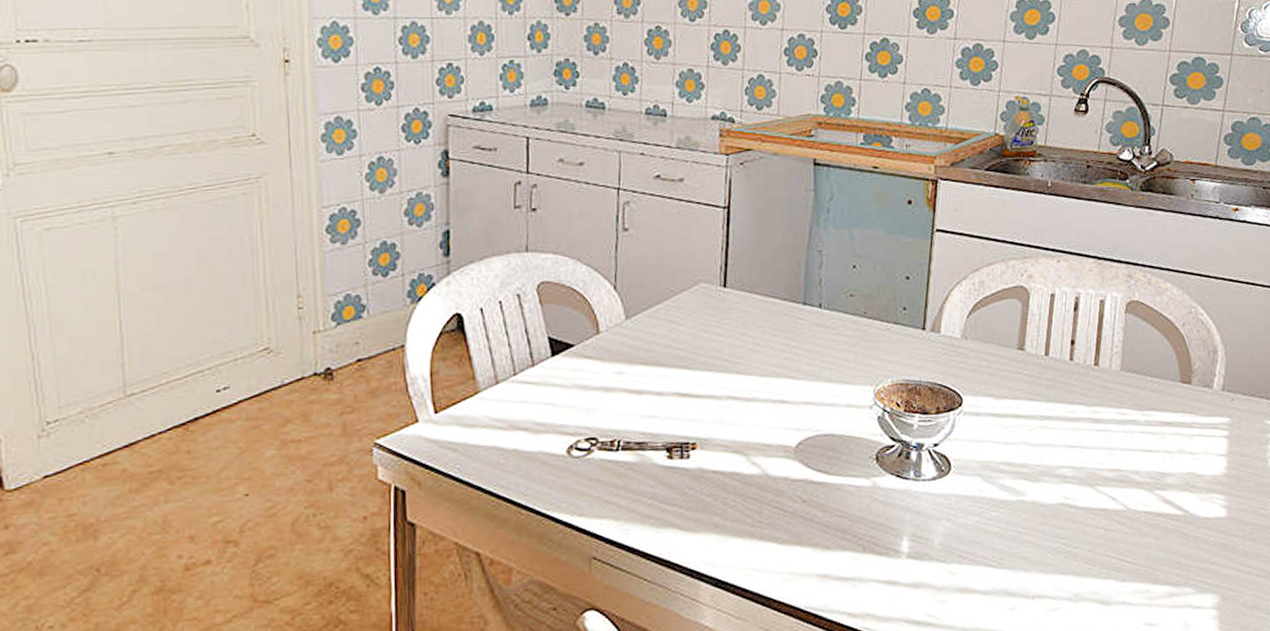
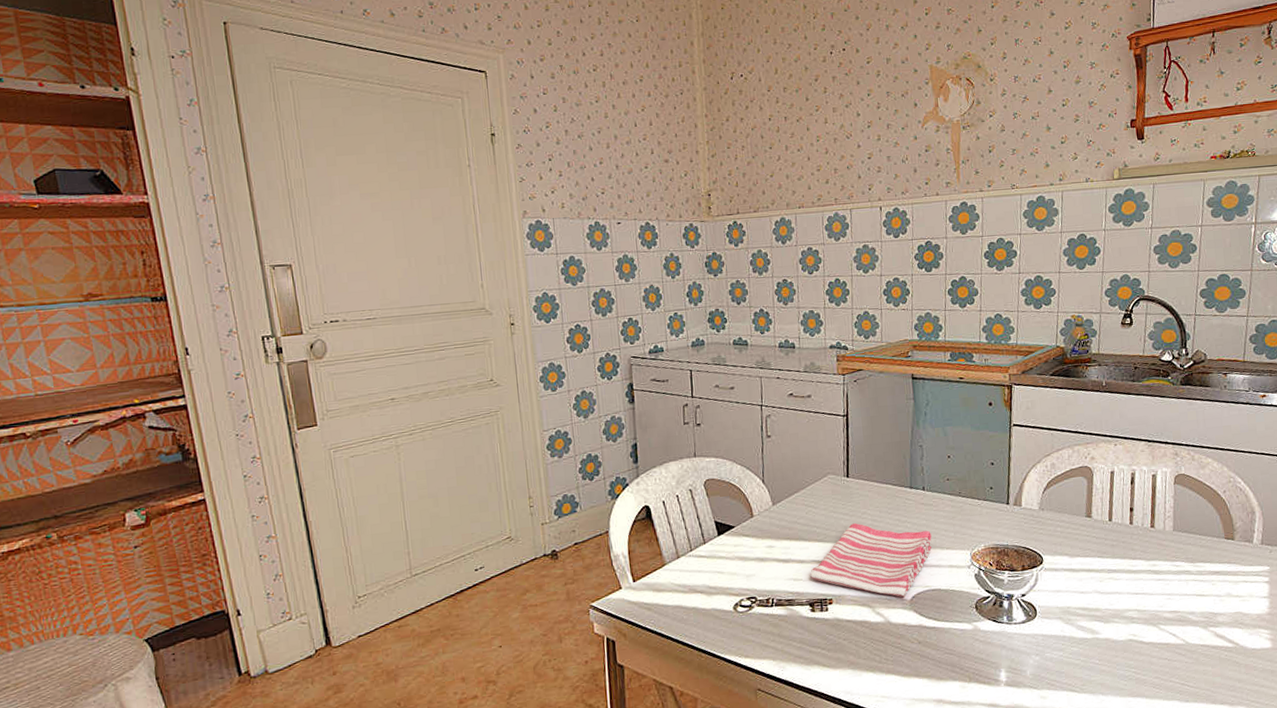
dish towel: none [669,346,827,444] -> present [810,523,932,598]

